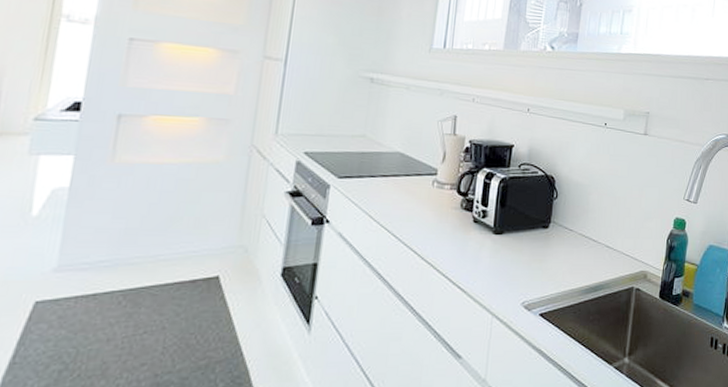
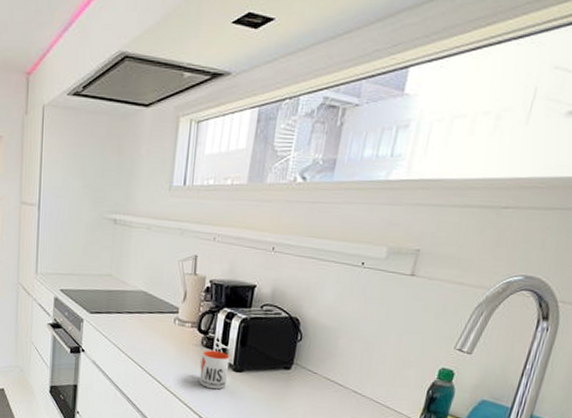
mug: none [458,213,490,255] -> present [199,350,230,390]

